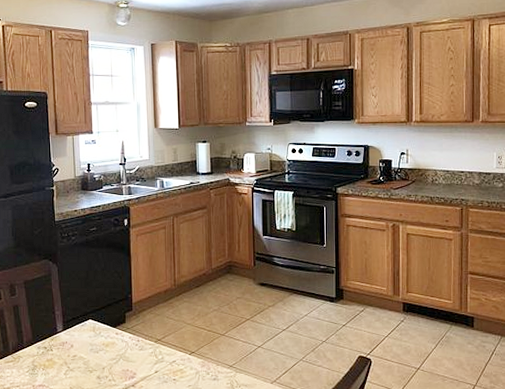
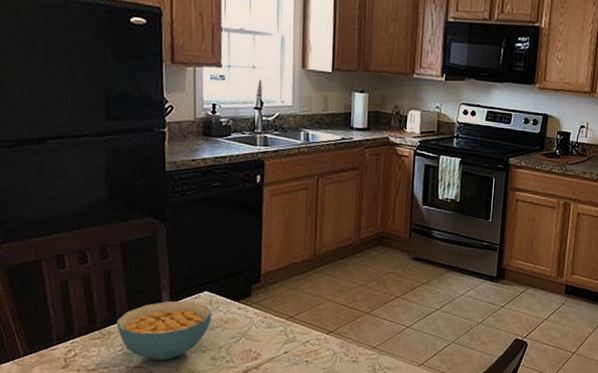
cereal bowl: none [24,328,96,380] -> present [116,300,212,361]

